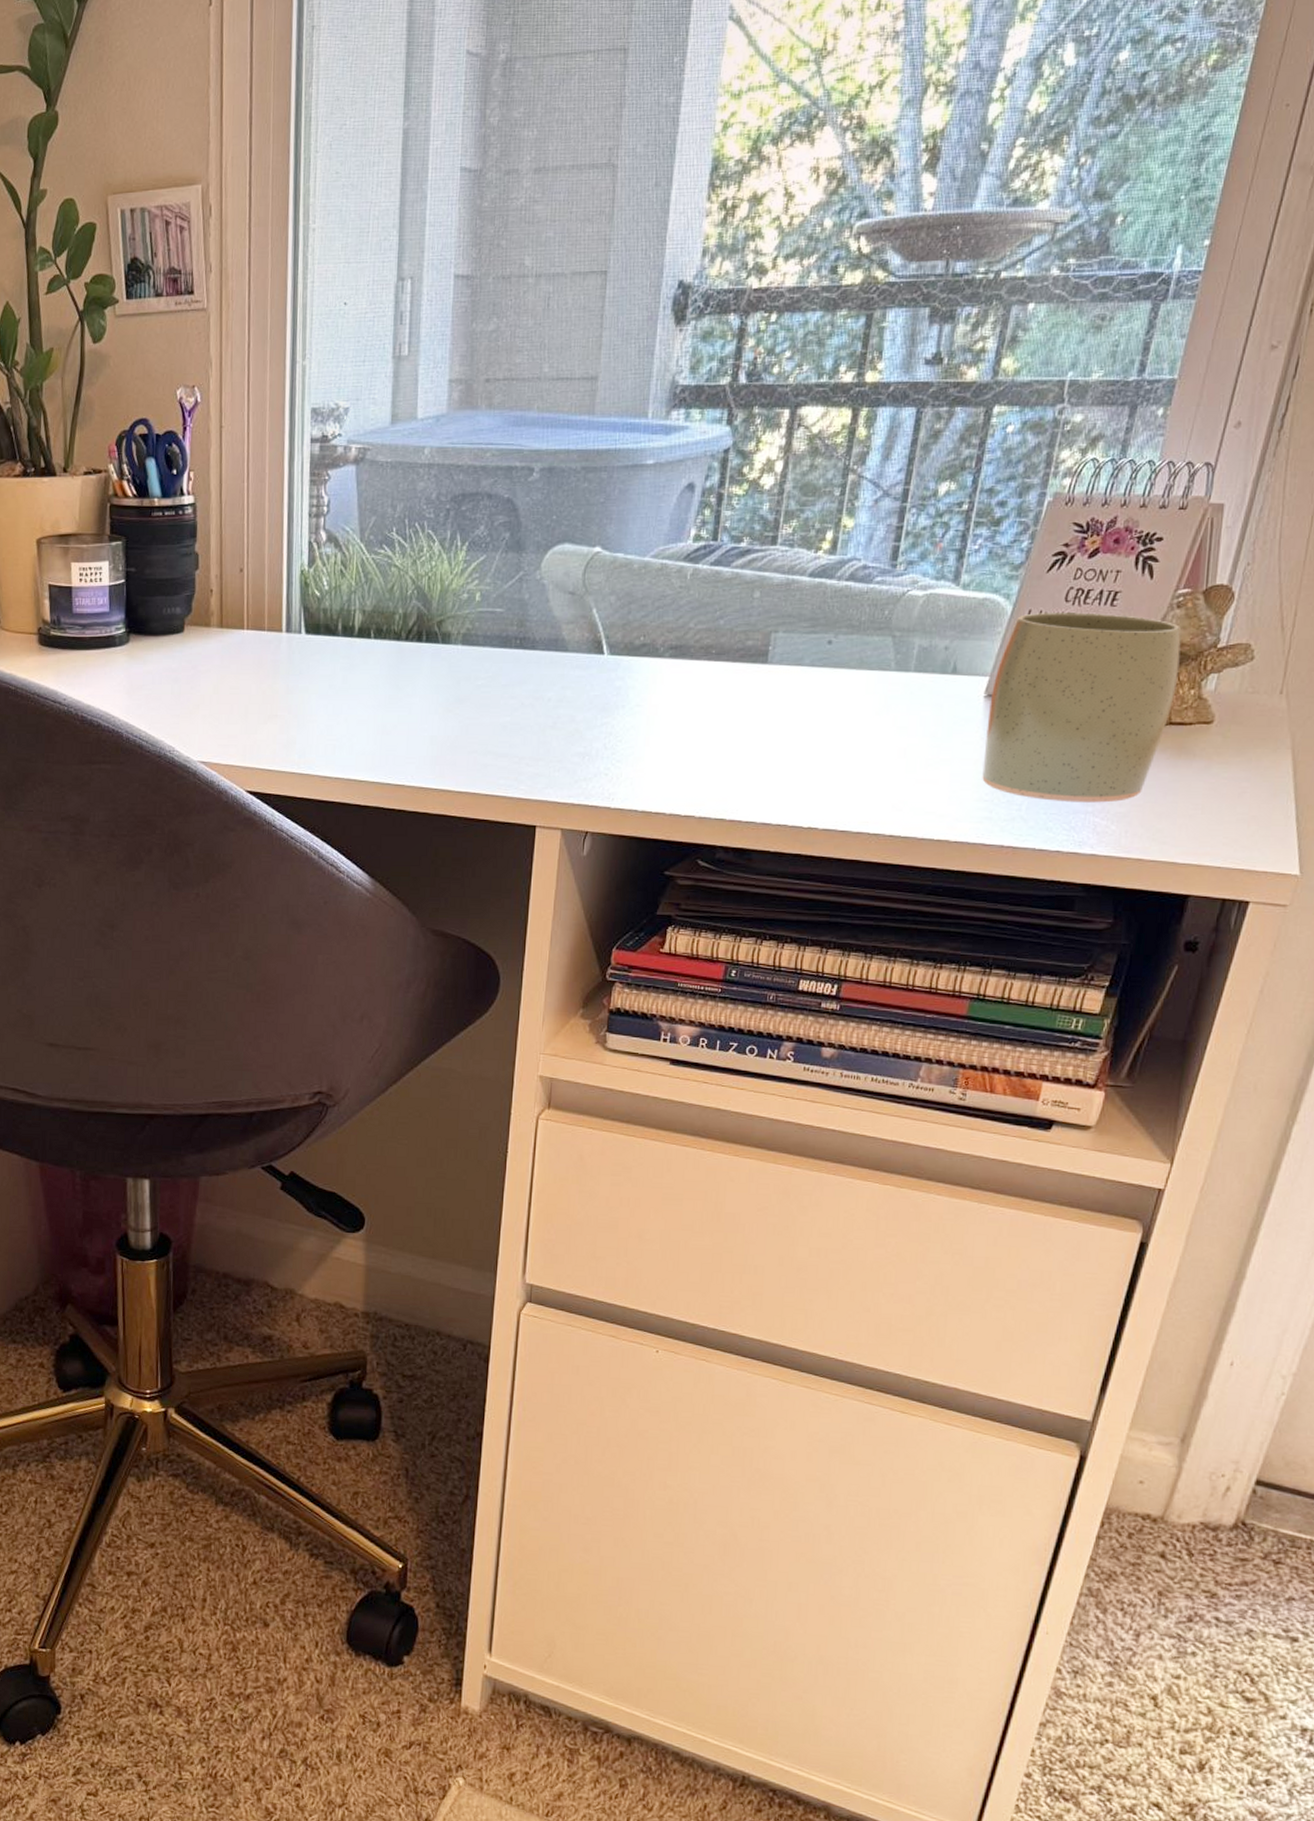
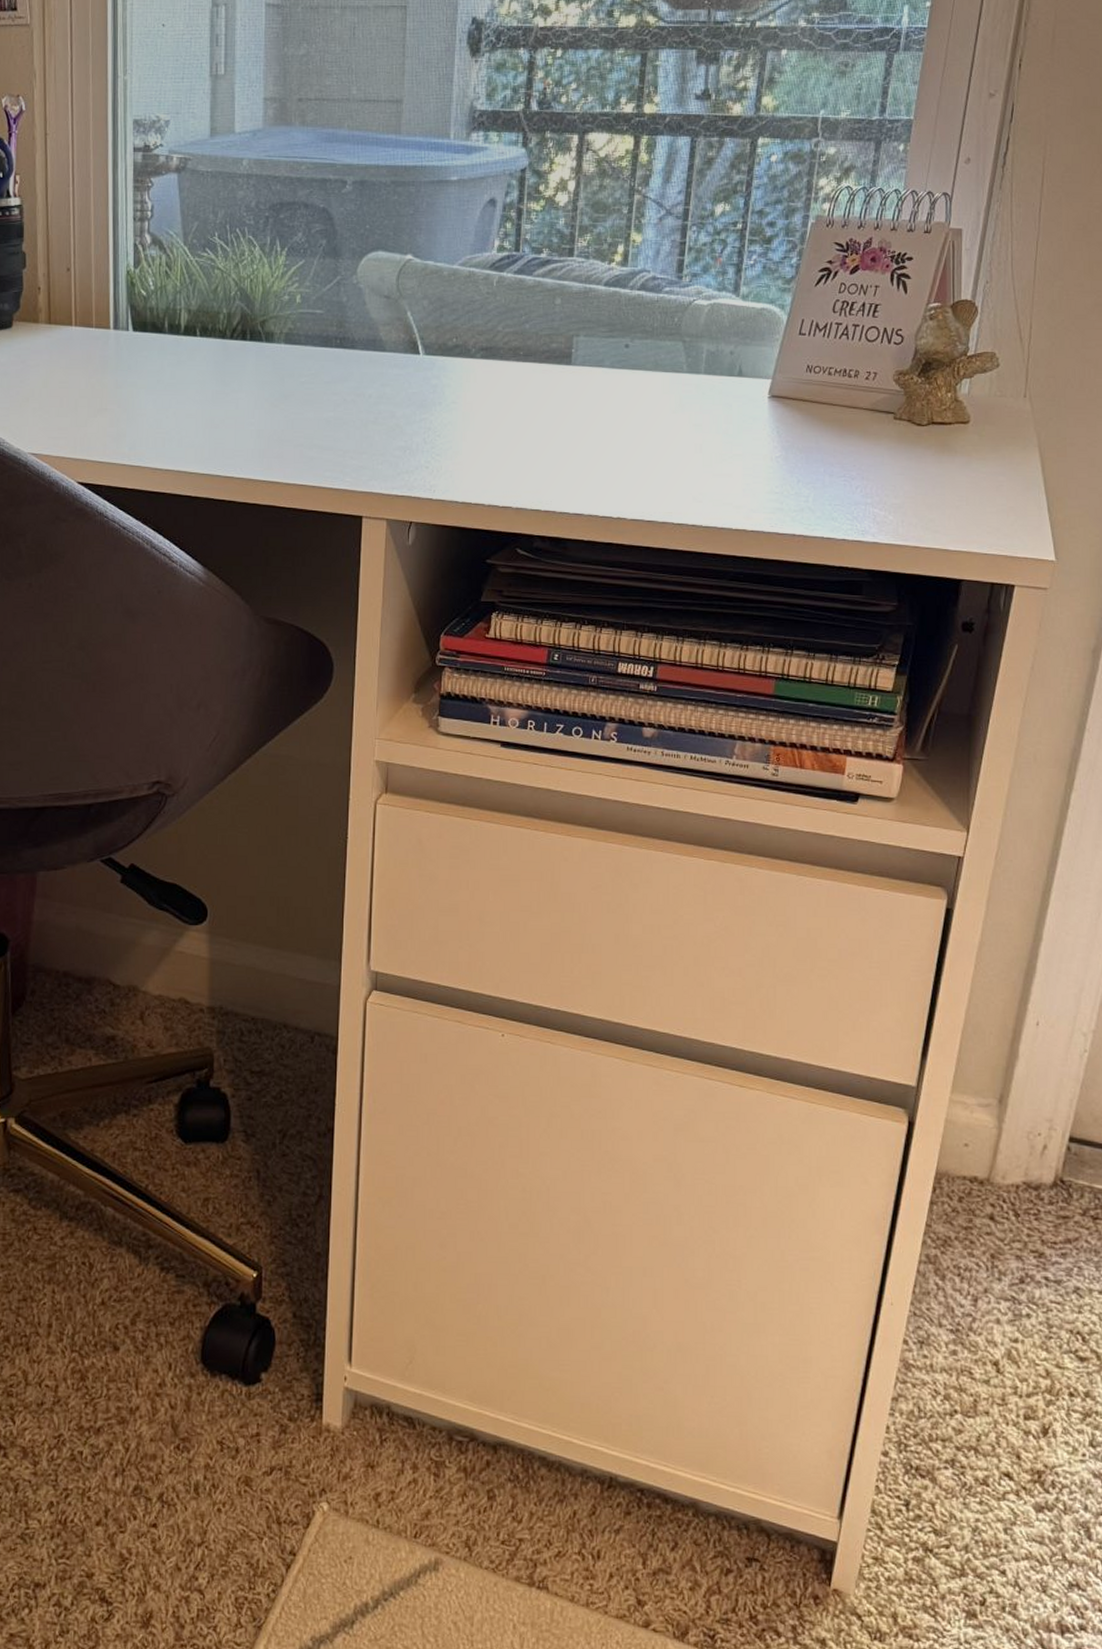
mug: present [982,613,1182,803] -> none [771,322,936,495]

